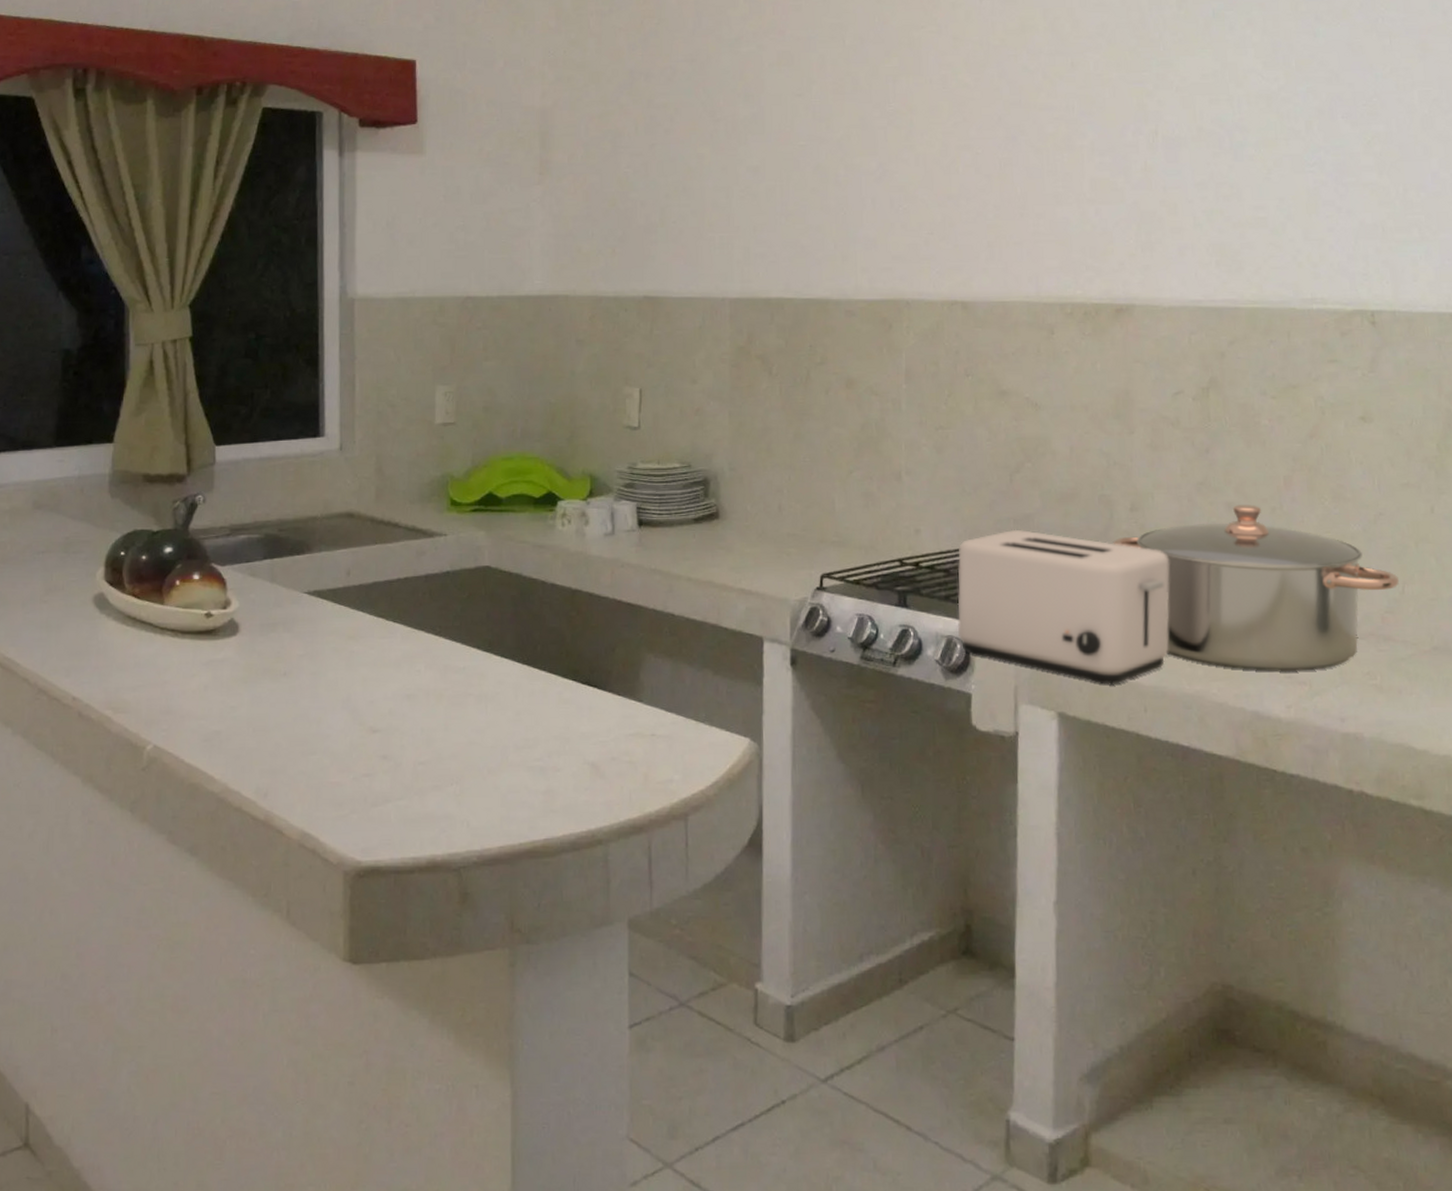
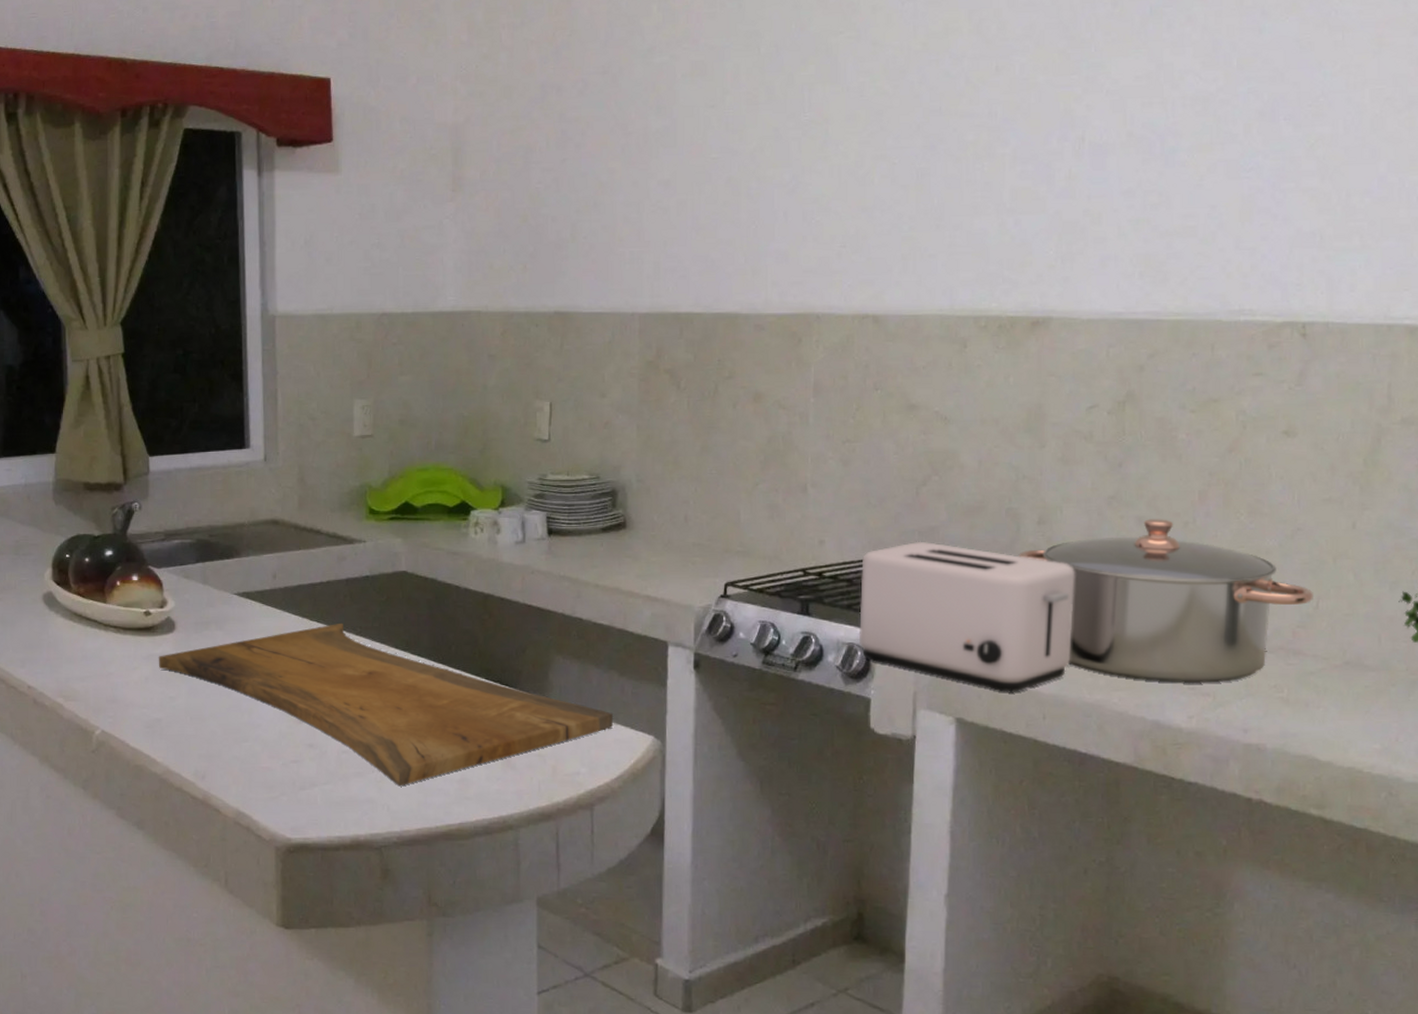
cutting board: none [219,622,708,799] -> present [158,623,614,785]

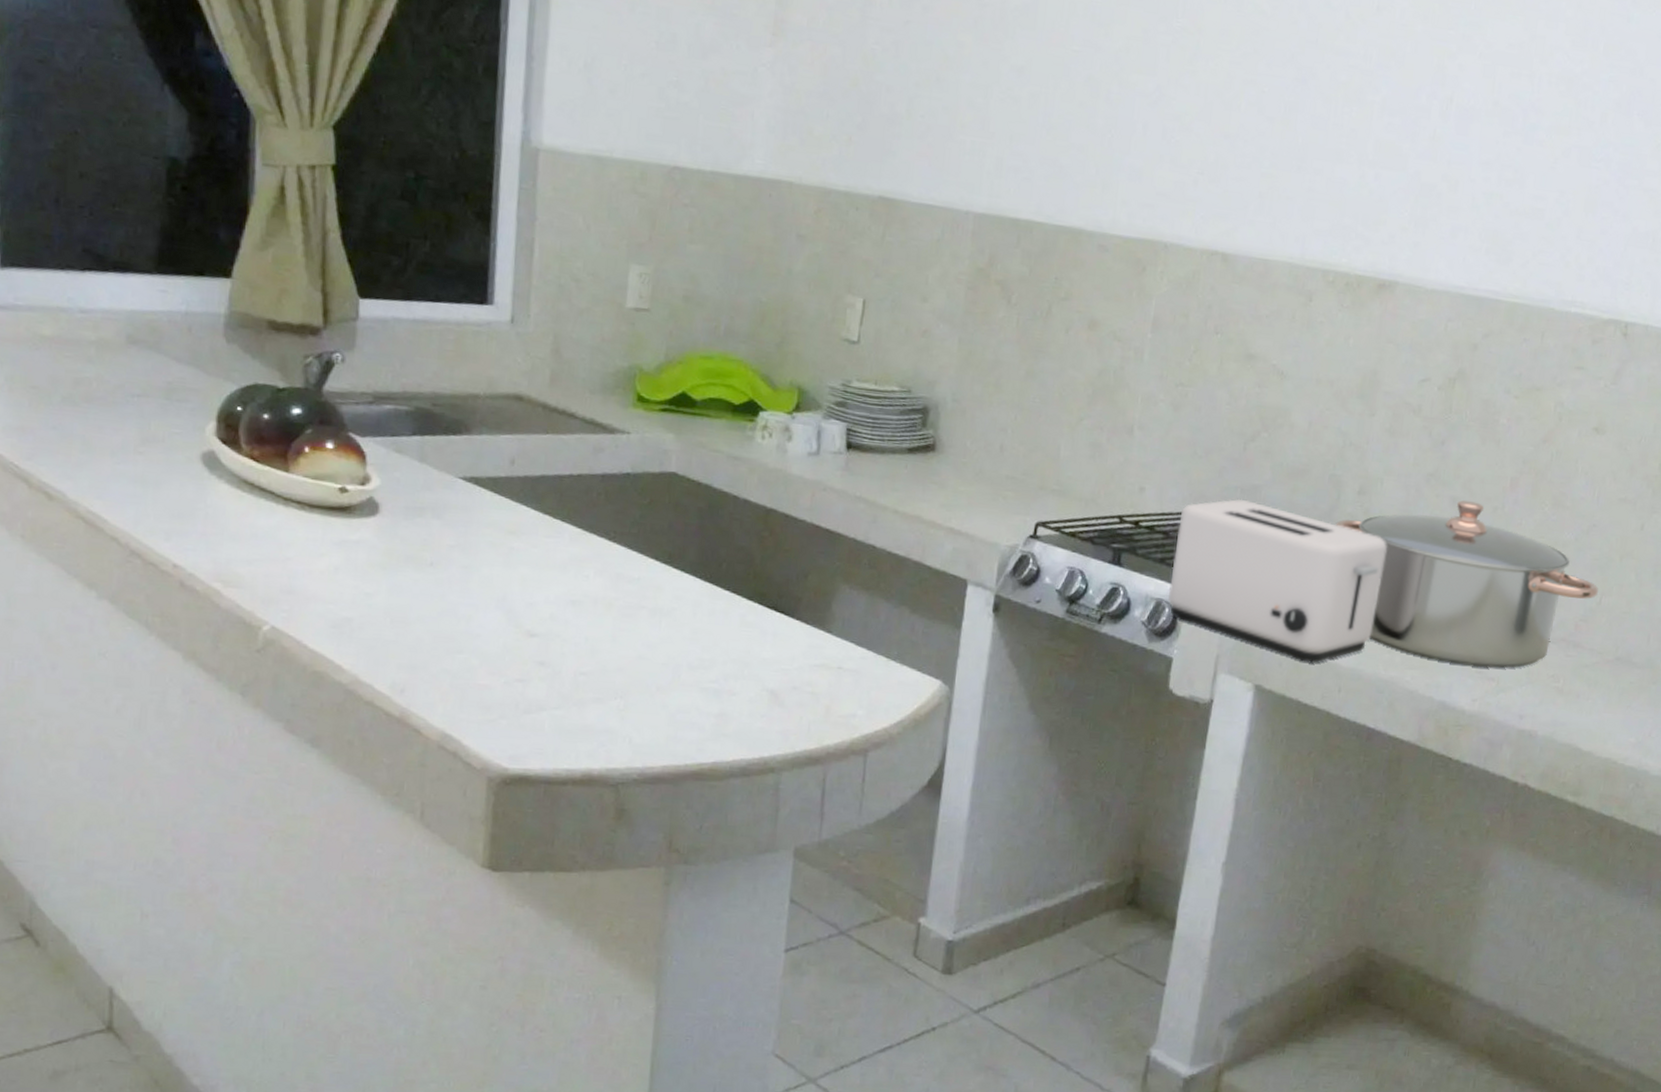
cutting board: present [158,623,614,785] -> none [353,524,900,716]

